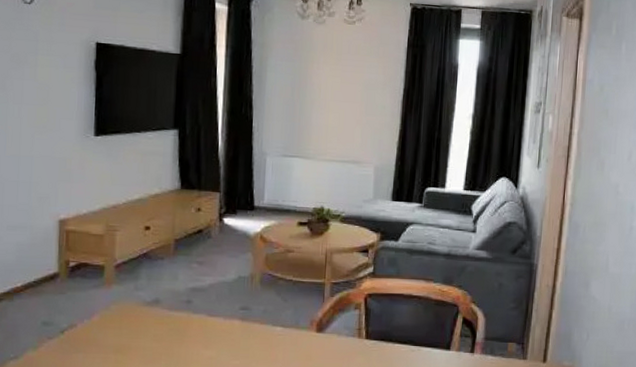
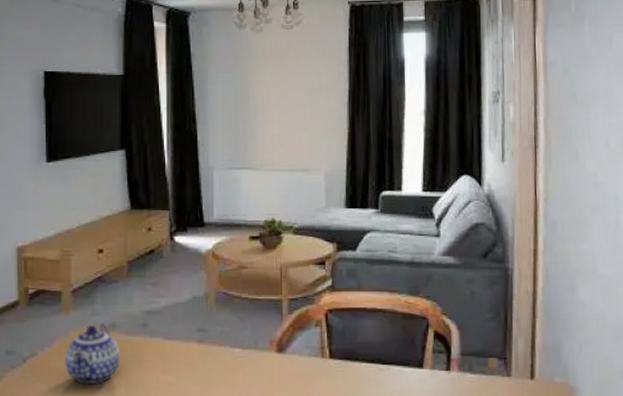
teapot: none [104,298,163,356] -> present [64,323,120,383]

